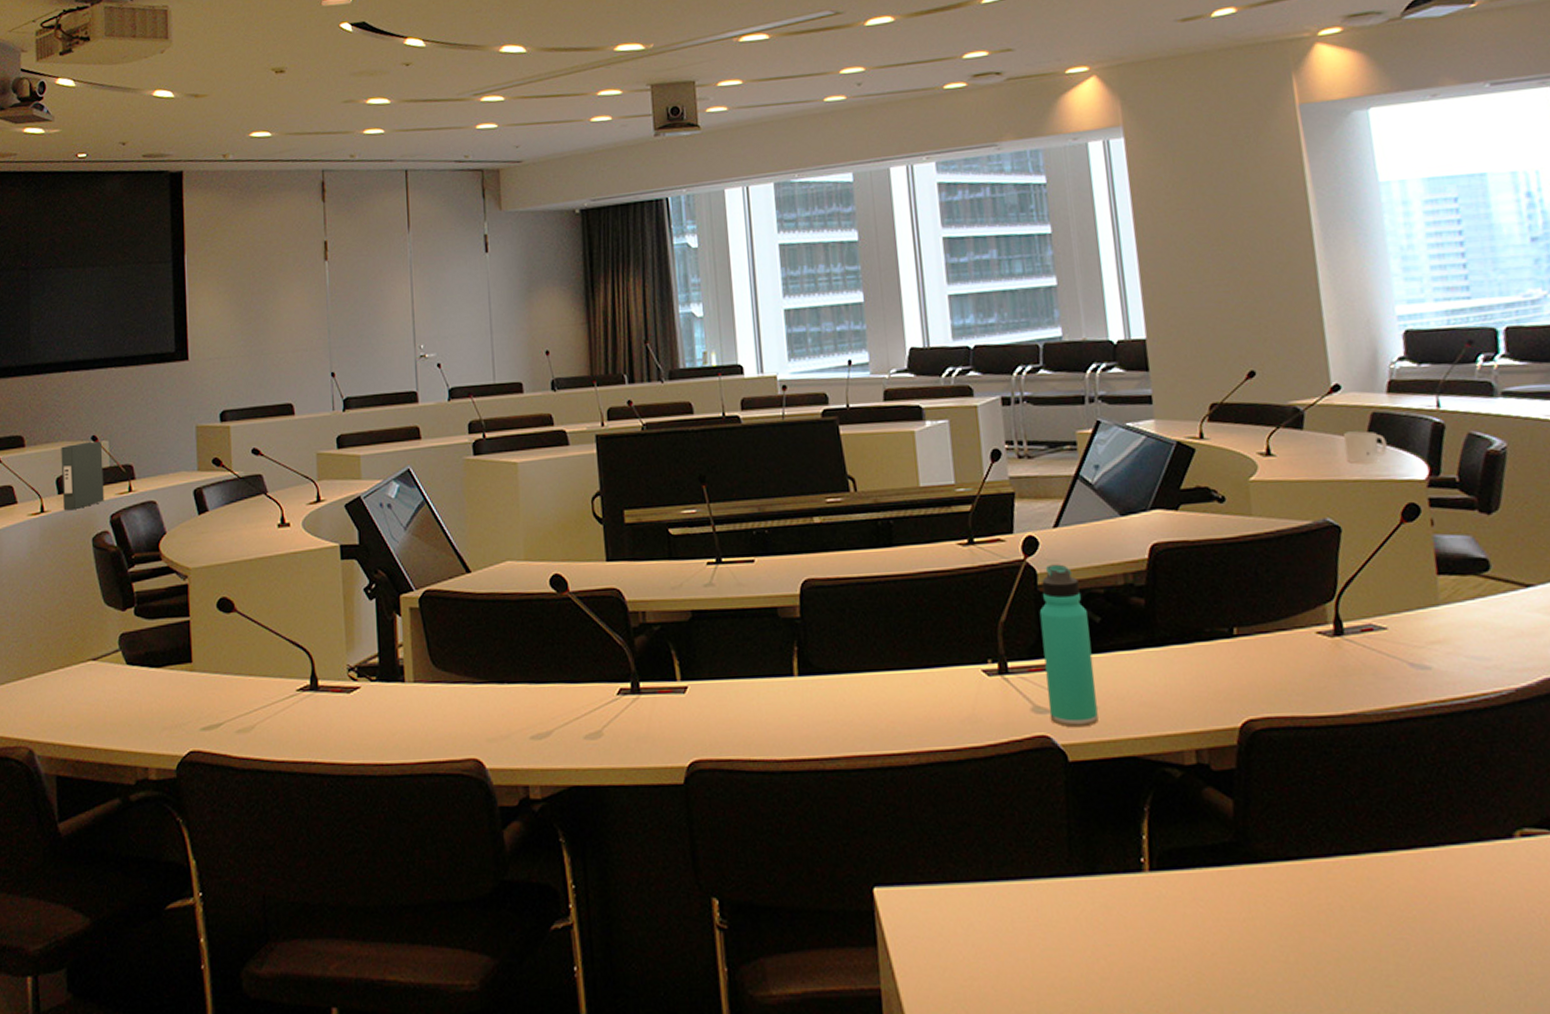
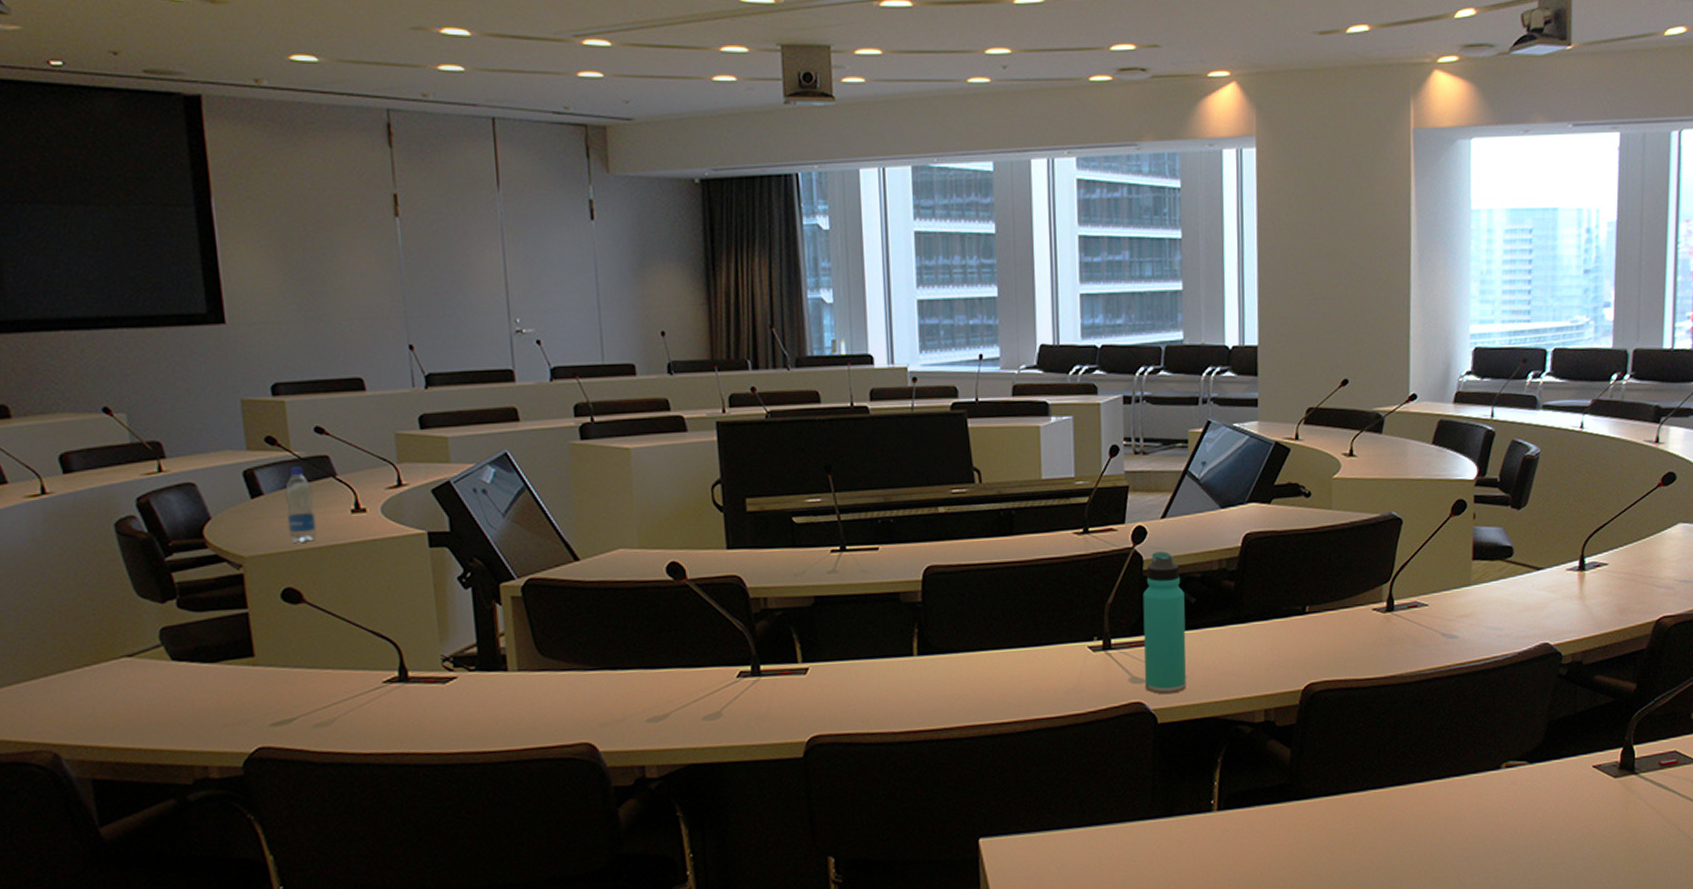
binder: present [61,441,104,510] -> none [61,413,127,491]
bottle: none [226,485,249,555] -> present [285,466,317,543]
mug: present [1343,431,1387,464] -> none [1413,436,1448,465]

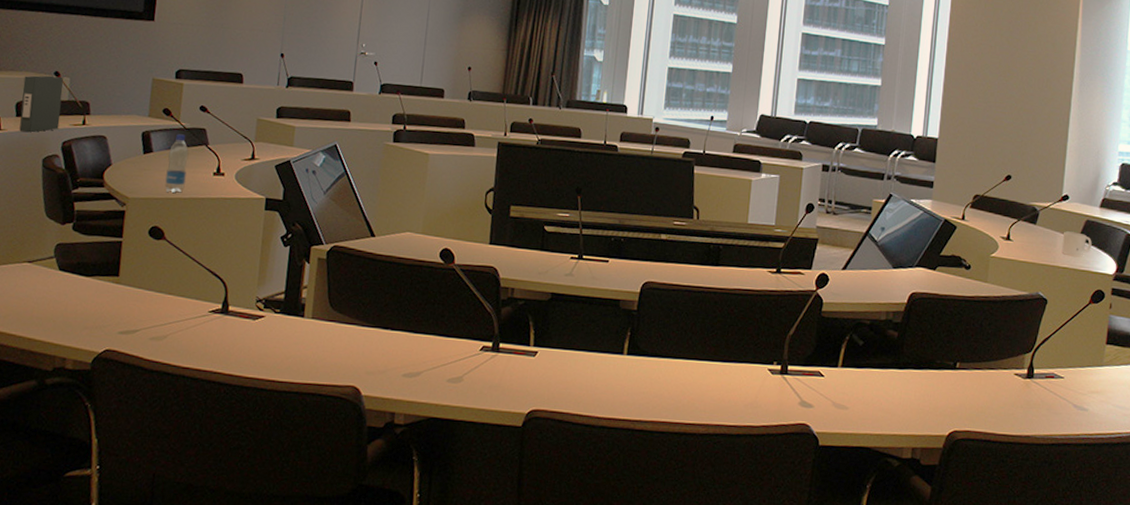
binder: none [61,413,127,491] -> present [19,75,64,132]
thermos bottle: present [1142,551,1187,695] -> none [811,297,854,422]
mug: none [1413,436,1448,465] -> present [1062,231,1092,257]

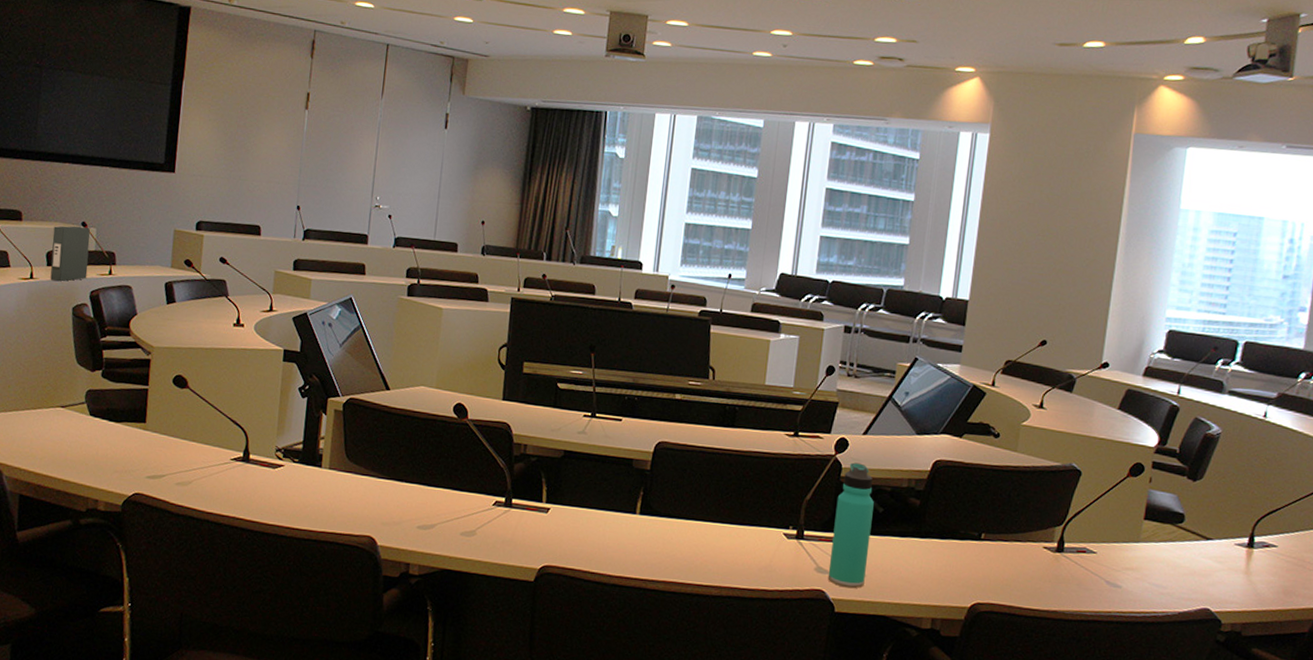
bottle: present [165,134,189,193] -> none [187,285,210,343]
thermos bottle: none [811,297,854,422] -> present [827,462,874,589]
mug: present [1062,231,1092,257] -> none [1099,400,1133,428]

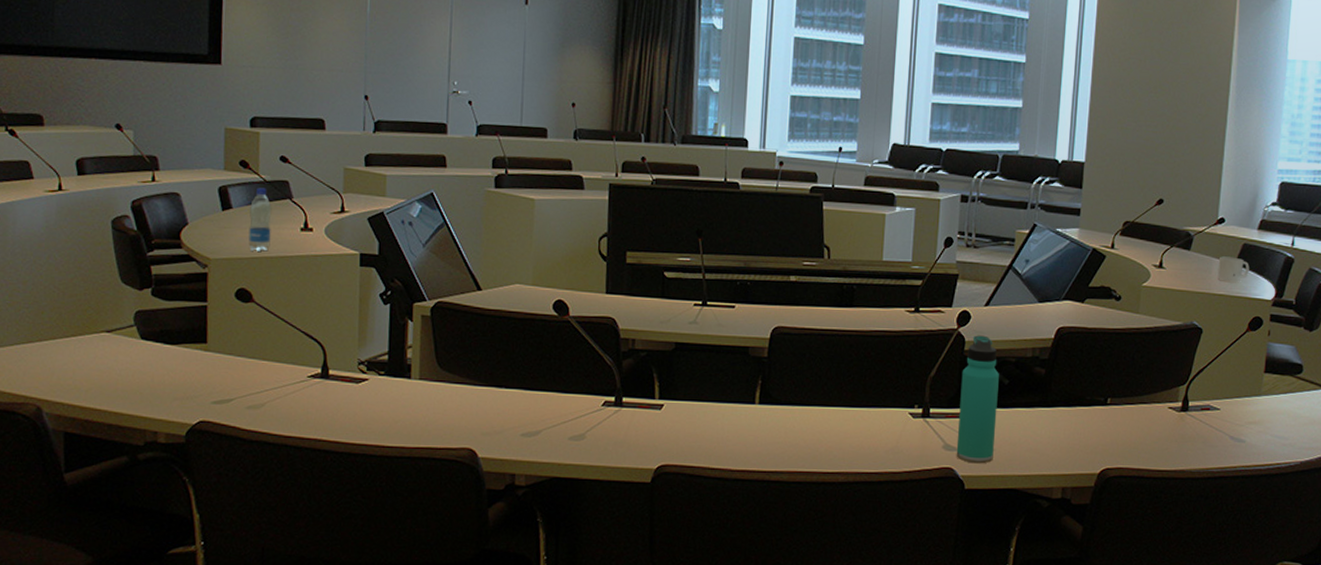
binder: present [50,225,90,281] -> none [82,128,127,191]
bottle: none [187,285,210,343] -> present [248,187,272,252]
mug: none [1099,400,1133,428] -> present [1217,256,1250,283]

